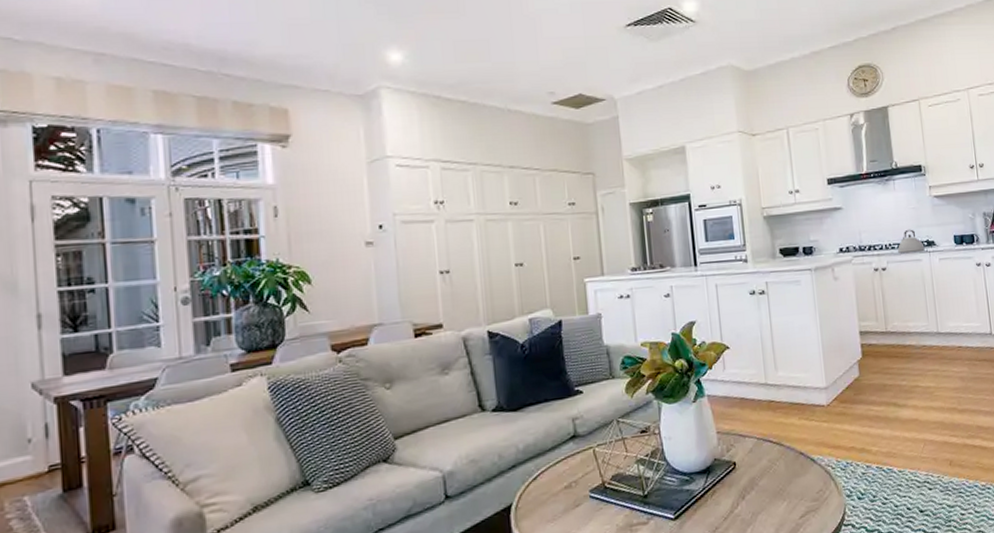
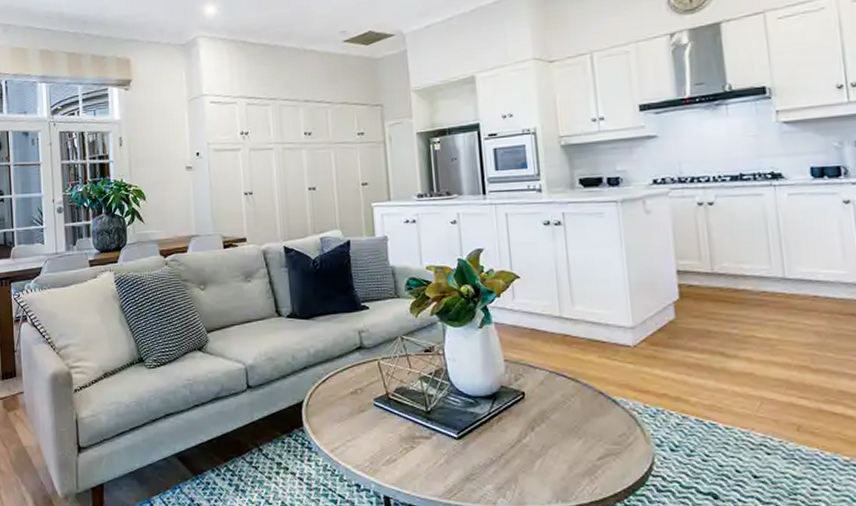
kettle: present [898,229,925,253] -> none [730,159,768,186]

